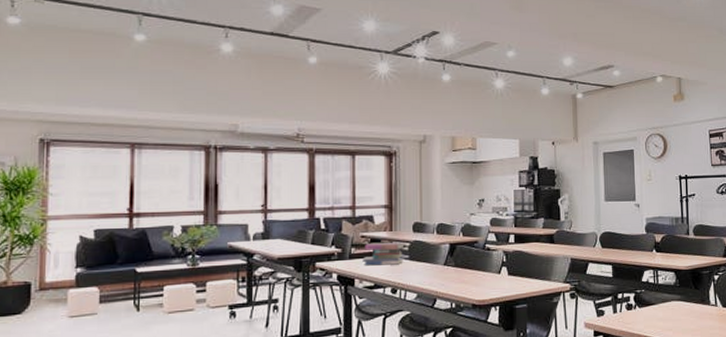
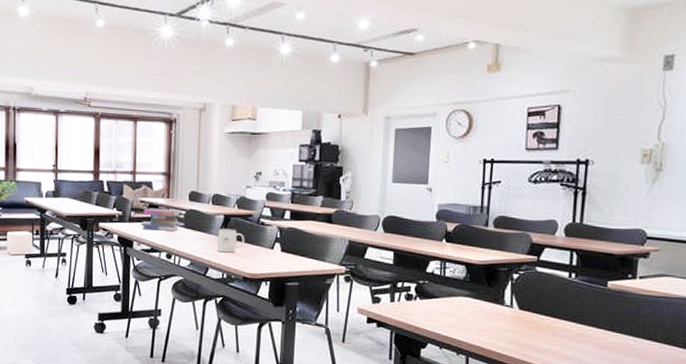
mug: none [444,257,472,282] -> present [217,228,245,253]

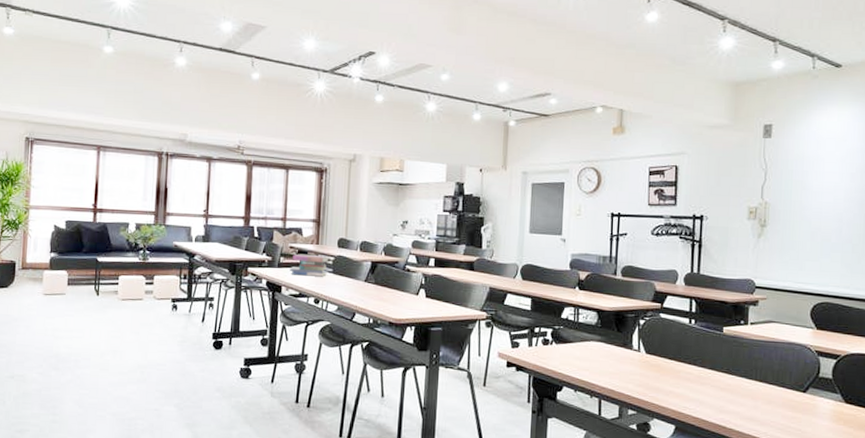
mug: present [217,228,245,253] -> none [364,274,392,299]

